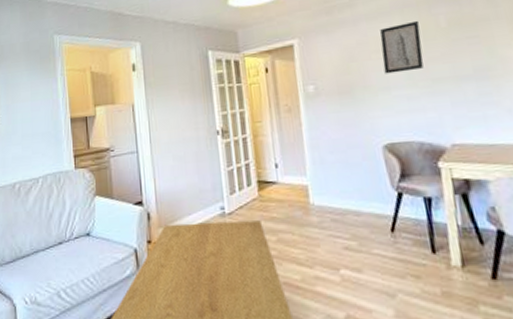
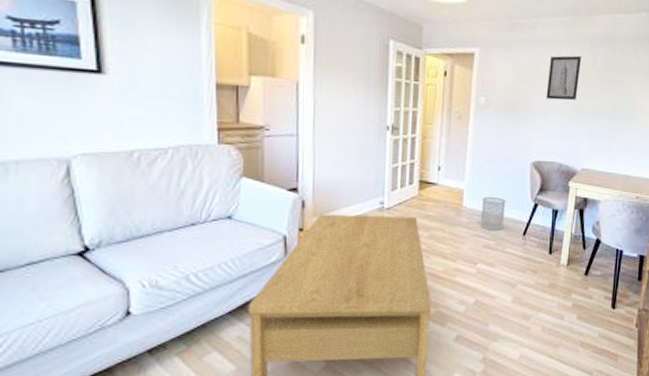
wastebasket: none [331,189,364,229] -> present [480,196,506,230]

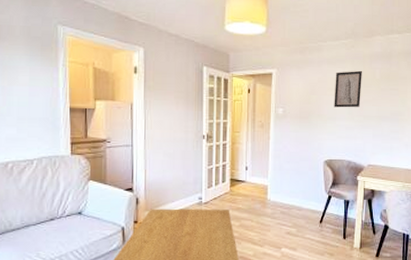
wastebasket: present [480,196,506,230] -> none [282,190,304,219]

